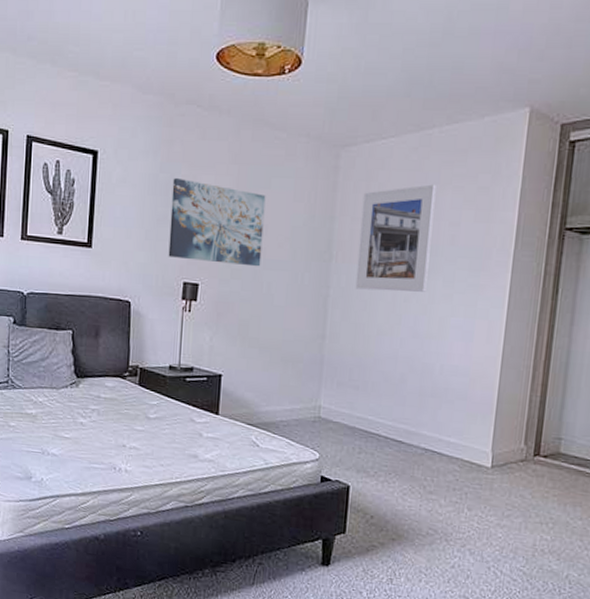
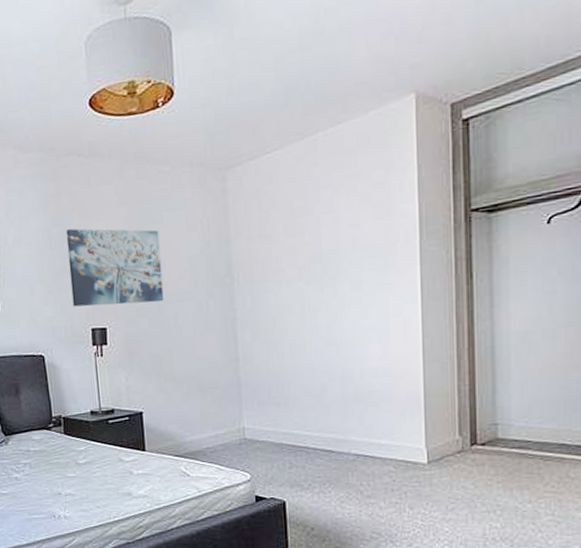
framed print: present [355,184,437,292] -> none [256,189,334,307]

